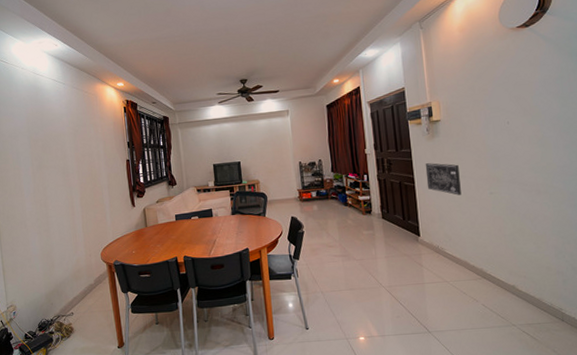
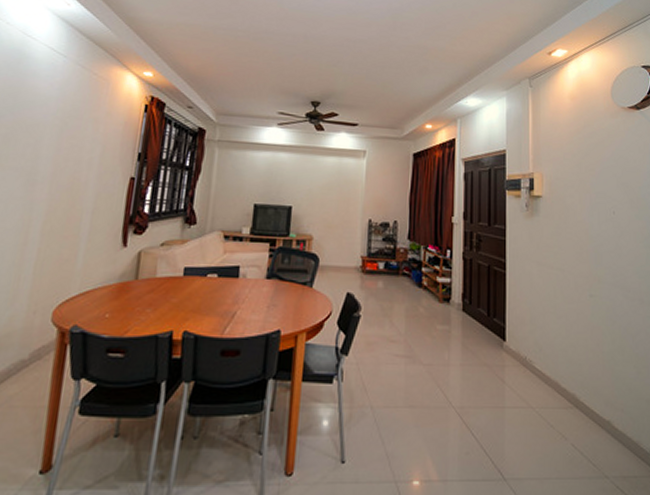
wall art: present [425,163,461,195] -> none [520,247,558,293]

